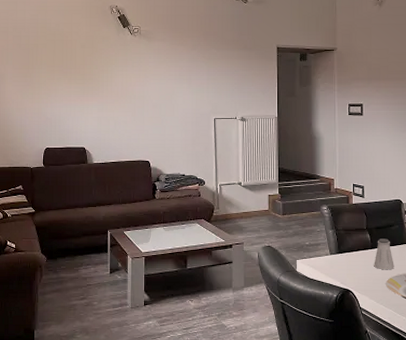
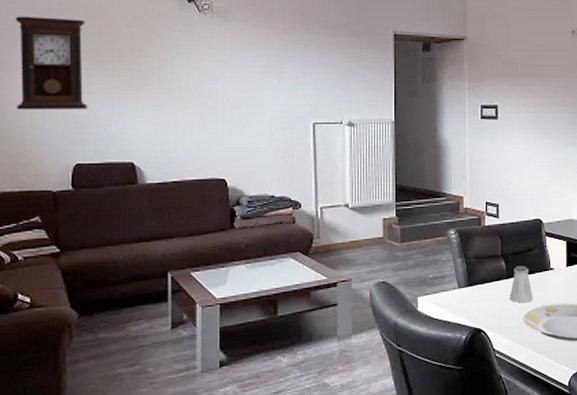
pendulum clock: none [7,42,54,109] -> present [16,16,88,110]

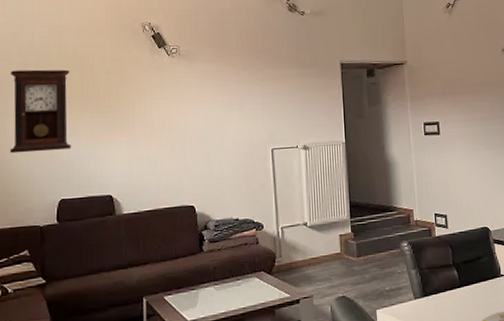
saltshaker: present [509,266,533,303] -> none [464,273,487,311]

